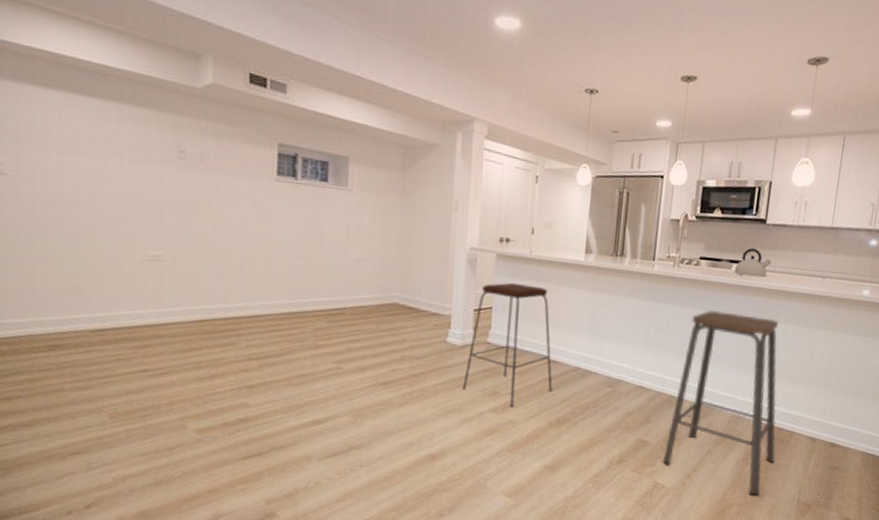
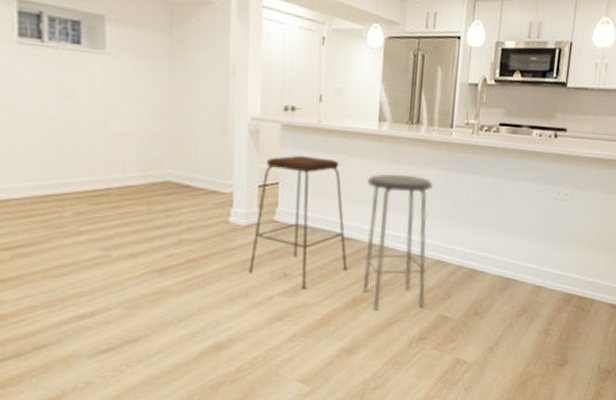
bar stool: none [567,302,635,431] -> present [363,173,433,311]
bar stool: present [663,309,778,497] -> none [465,178,579,366]
kettle: present [733,247,772,278] -> none [534,112,573,144]

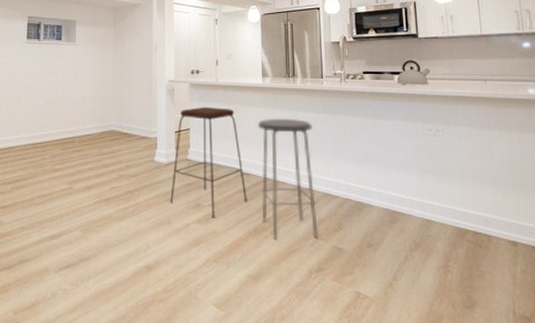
kettle: none [534,112,573,144] -> present [396,59,431,85]

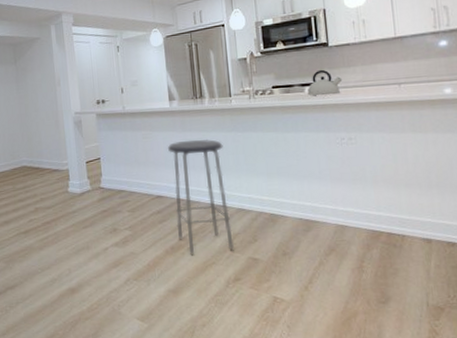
bar stool: present [170,106,247,218] -> none [87,135,162,241]

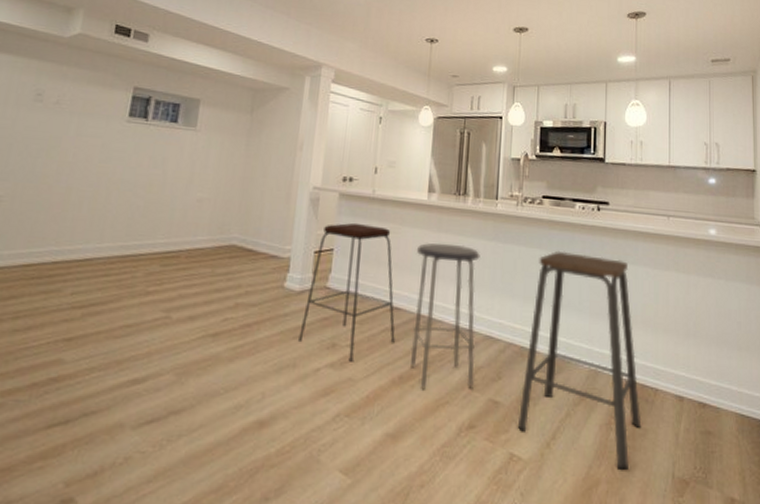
bar stool: none [87,135,162,241] -> present [298,222,395,362]
bar stool: none [276,130,392,304] -> present [518,250,642,471]
kettle: present [307,69,343,96] -> none [577,186,615,217]

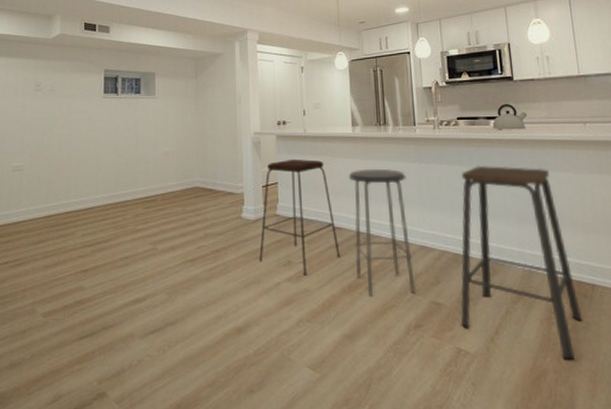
kettle: none [577,186,615,217] -> present [492,103,528,130]

